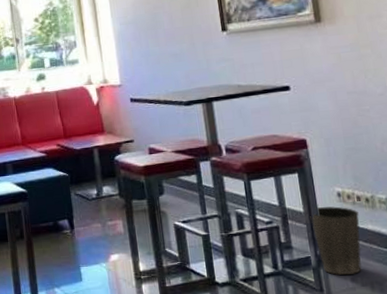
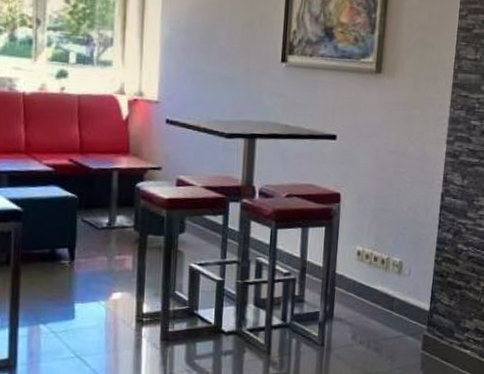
waste basket: present [310,206,362,275] -> none [327,264,373,332]

